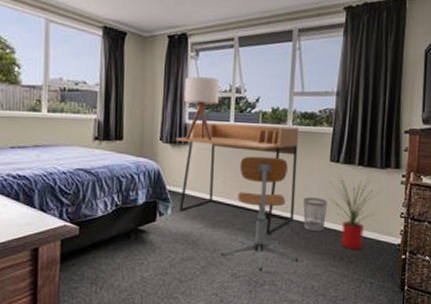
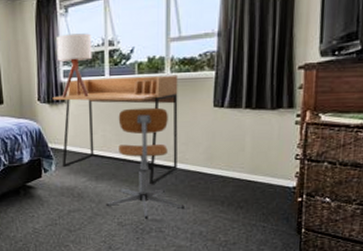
wastebasket: present [303,197,328,232] -> none [187,145,214,179]
house plant: present [329,173,386,250] -> none [213,118,278,195]

